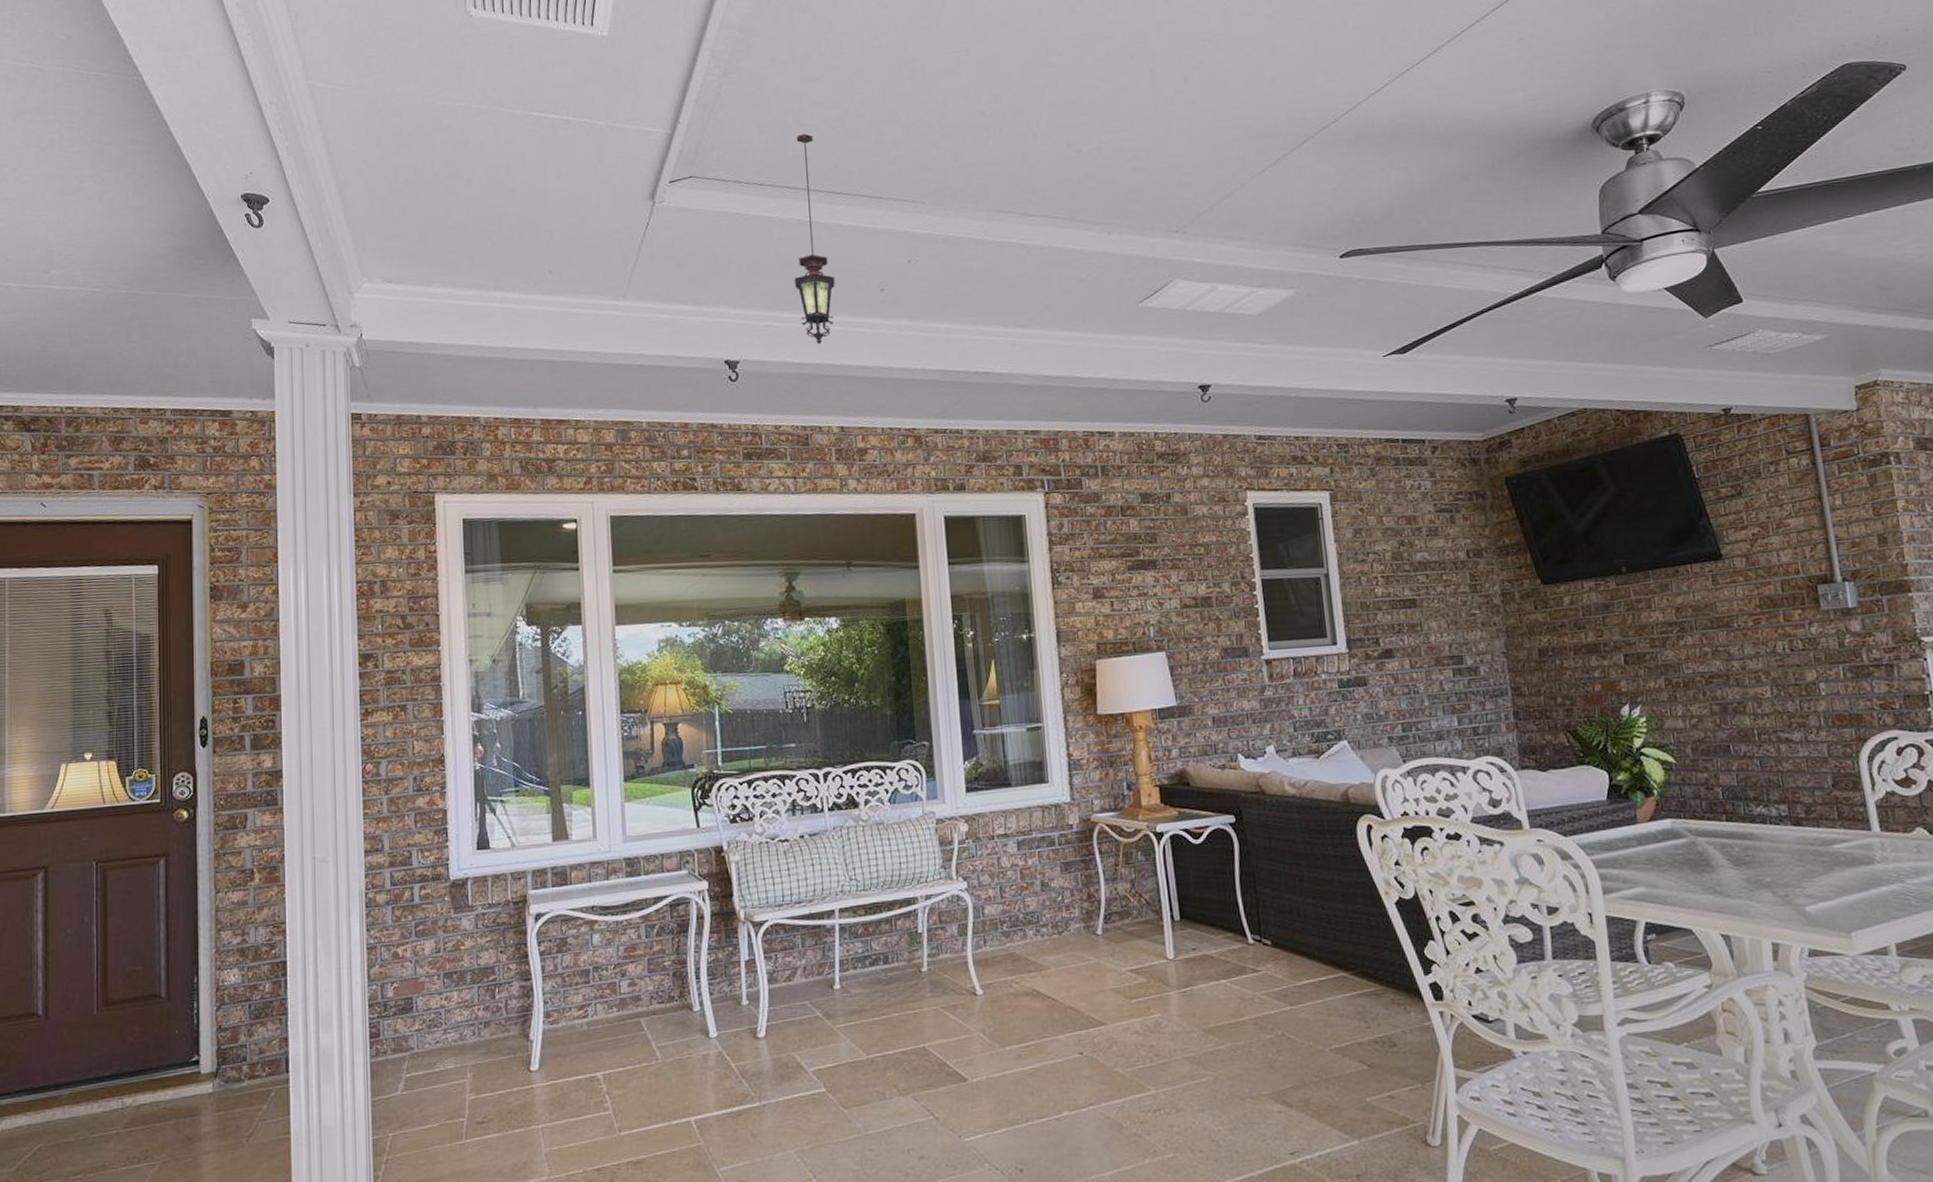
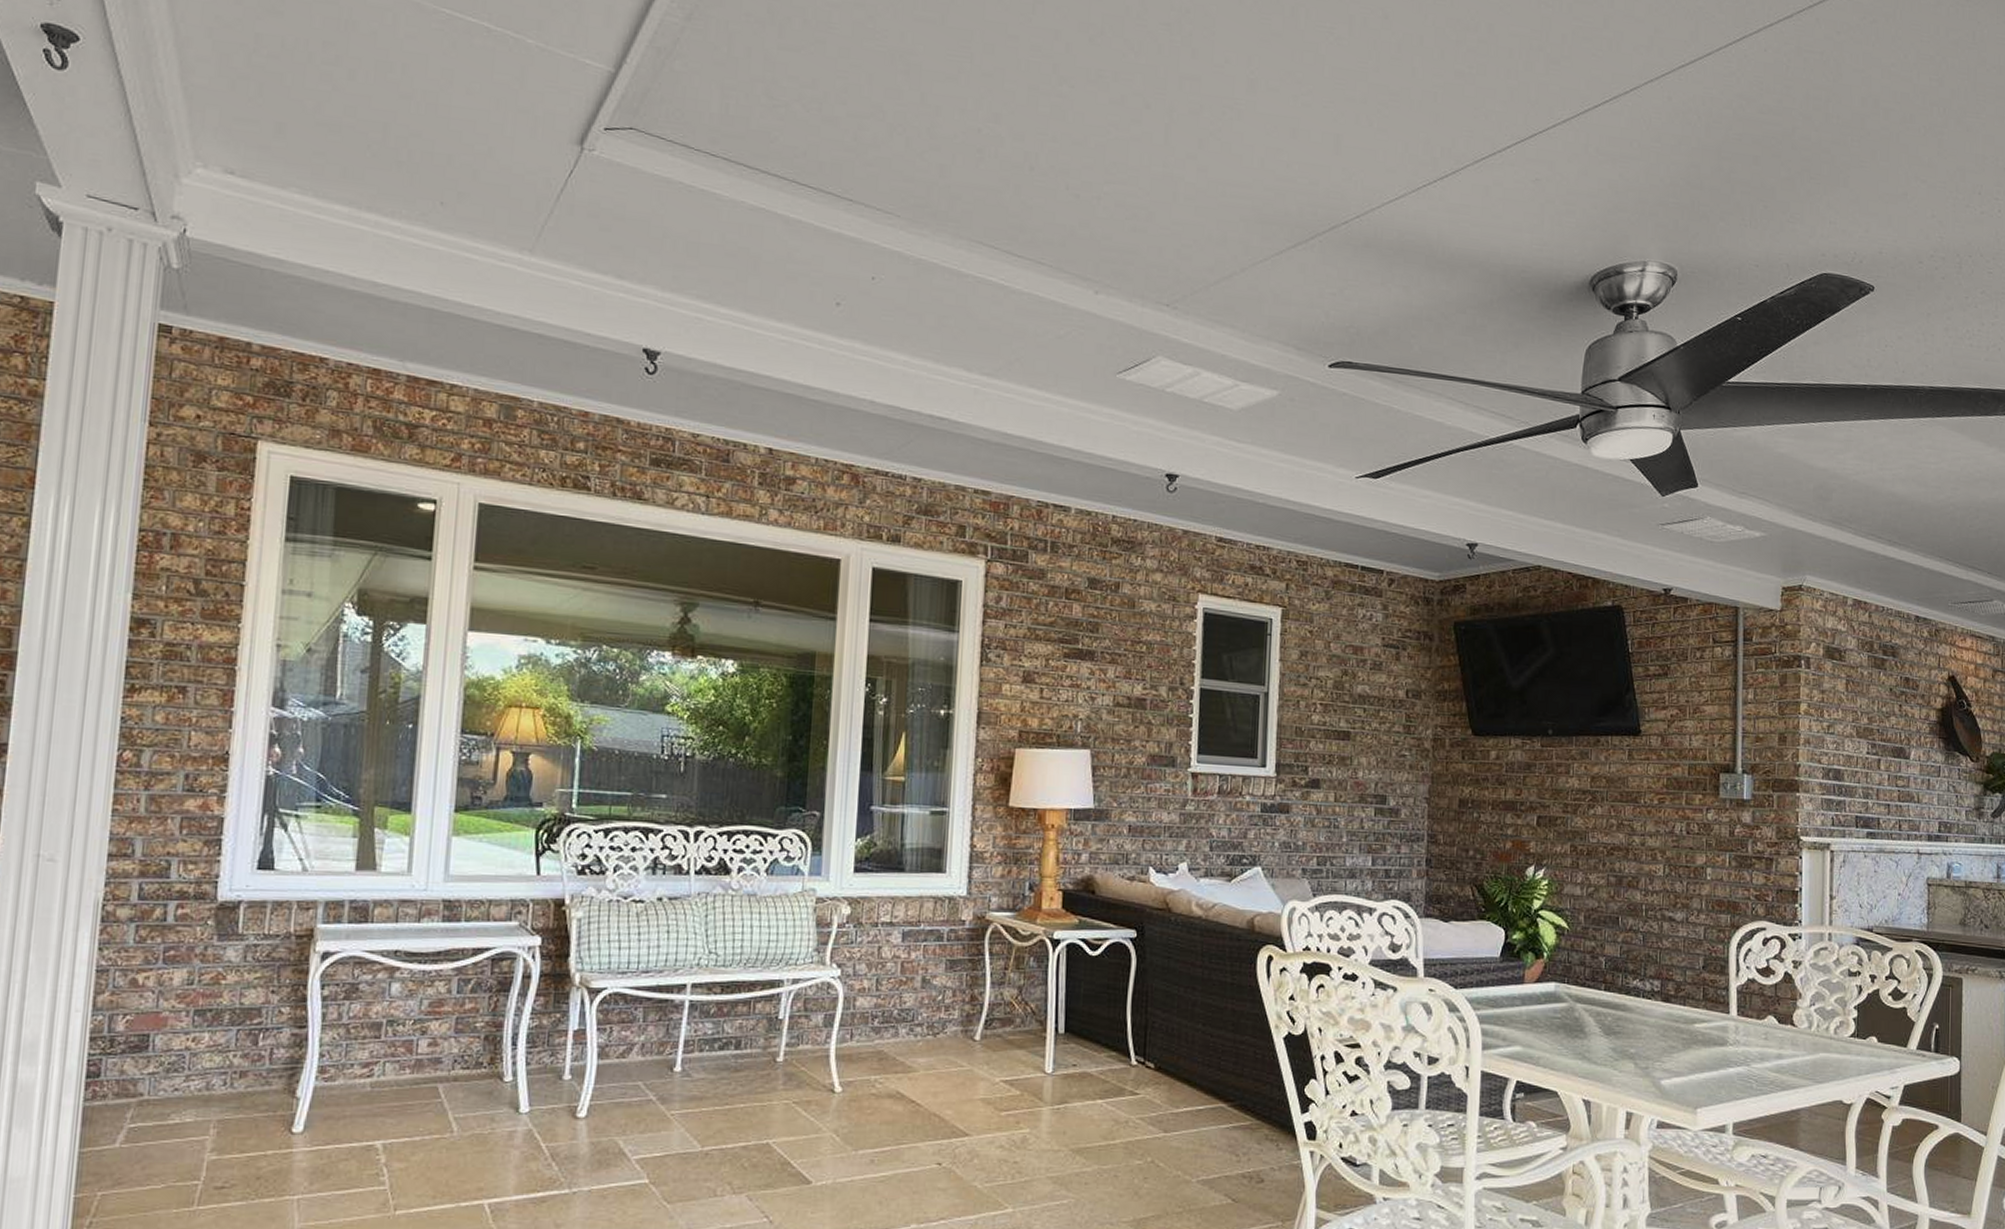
hanging lantern: present [793,133,835,345] -> none [737,108,785,352]

